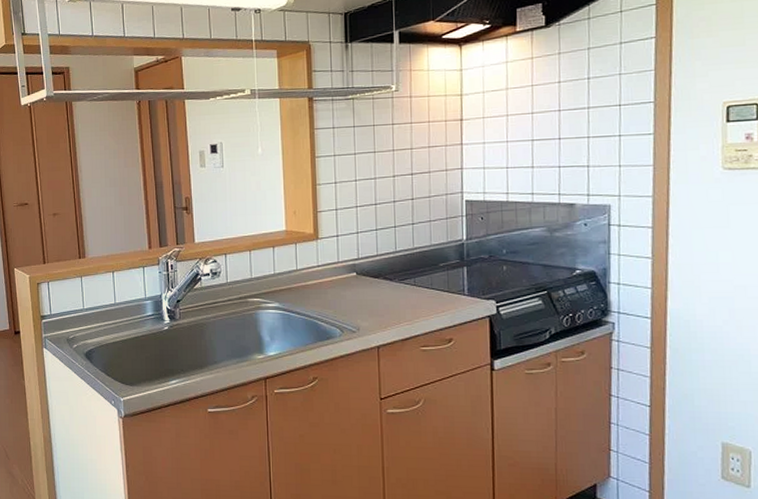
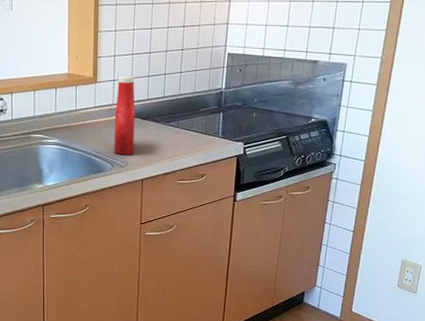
ketchup bottle: none [341,230,366,319] -> present [114,76,135,155]

